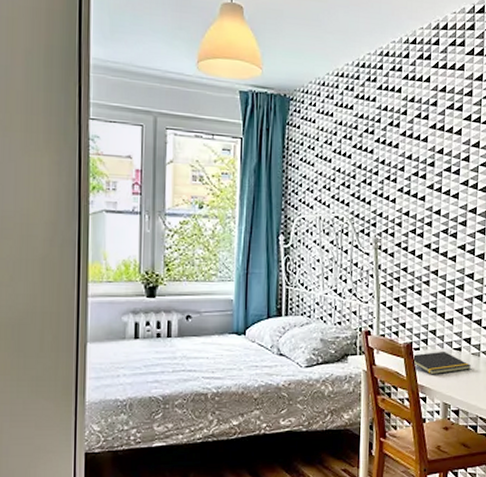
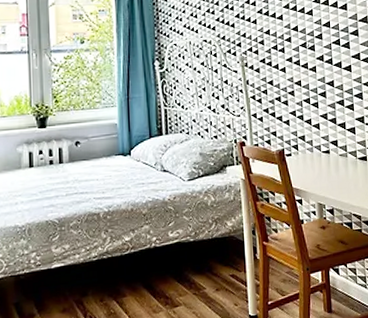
notepad: present [412,351,471,375] -> none [285,154,340,178]

